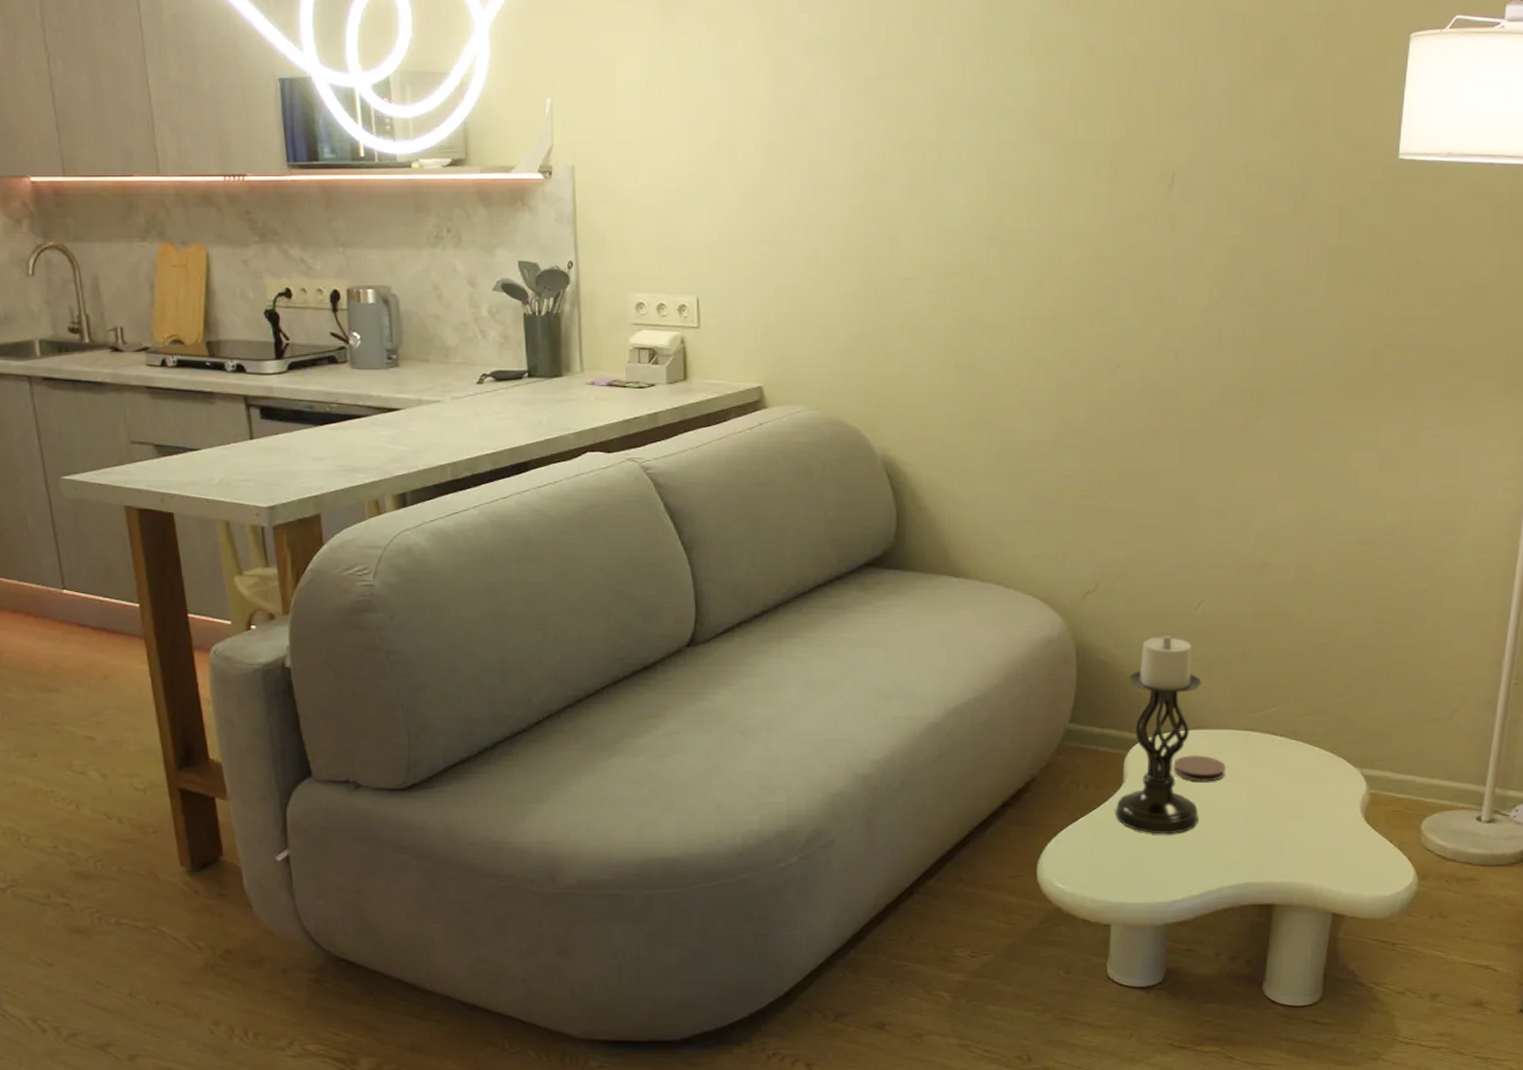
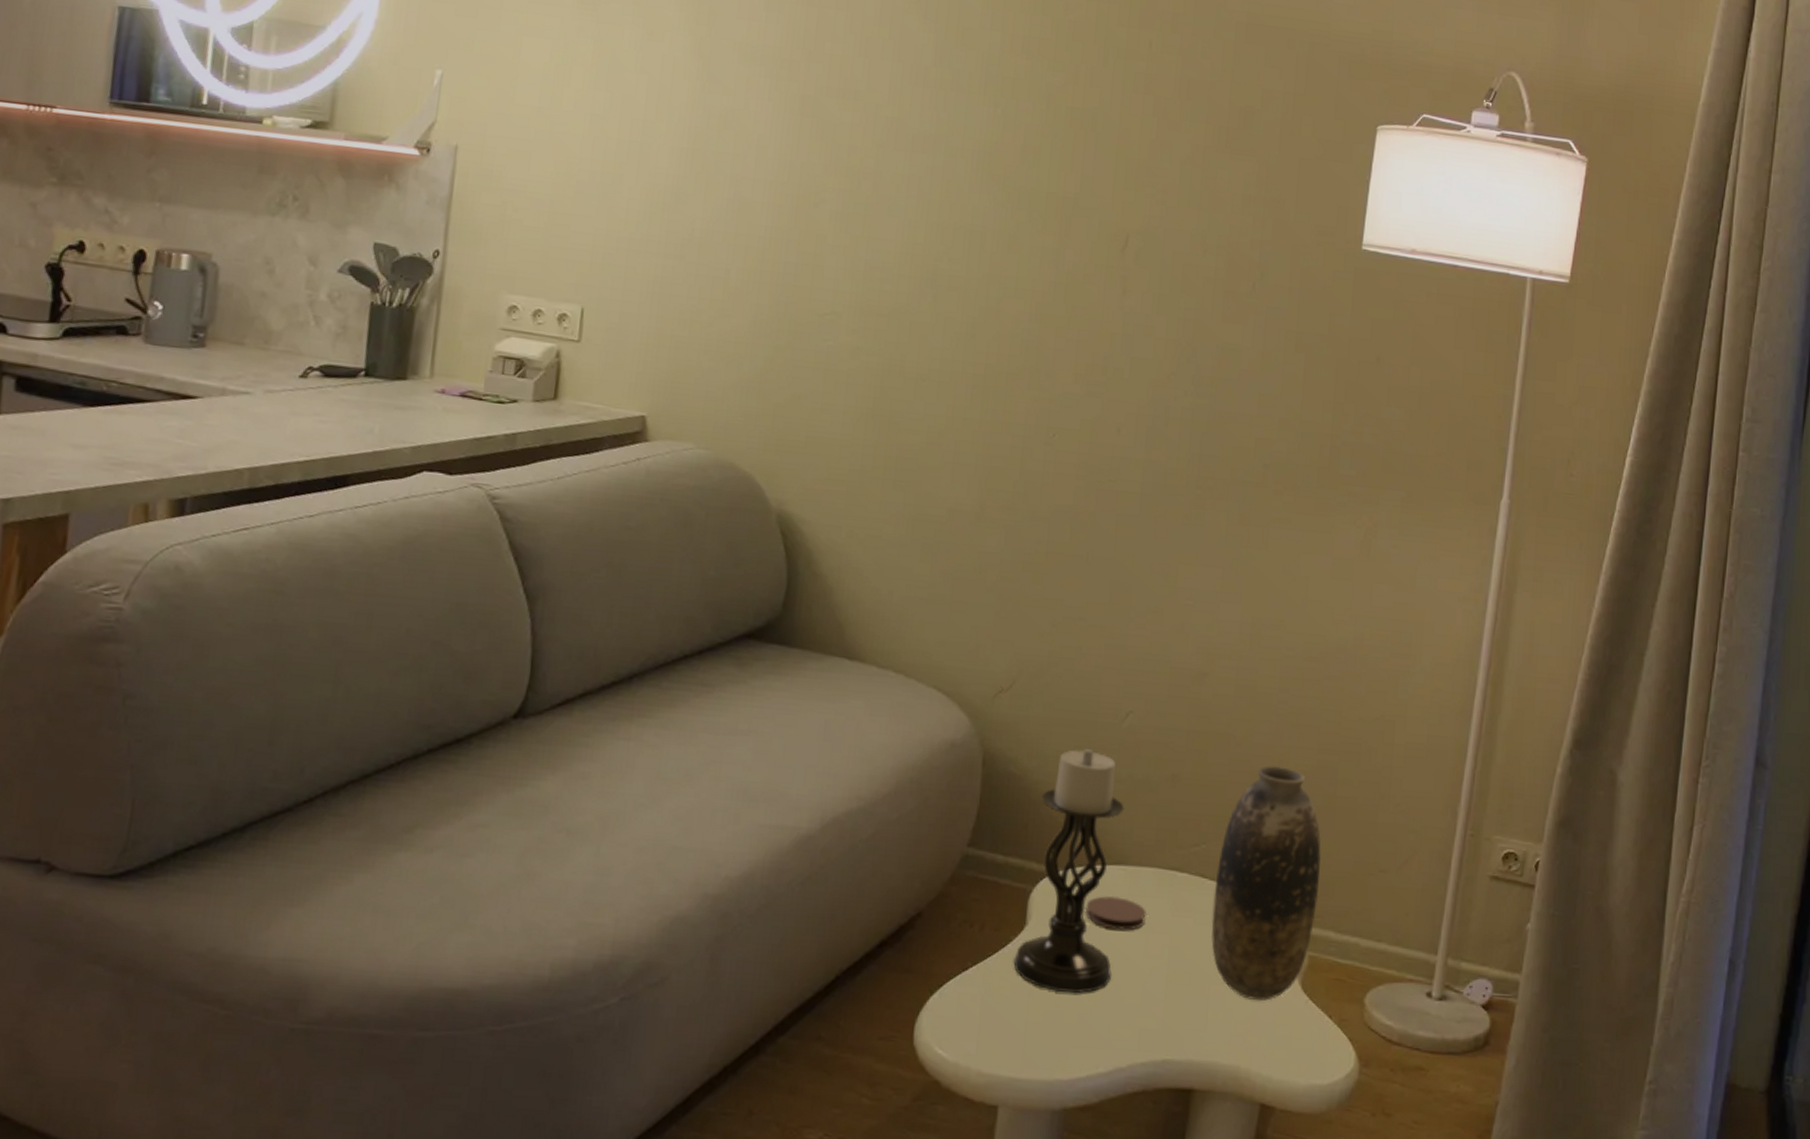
vase: none [1283,636,1379,831] -> present [1211,765,1322,1001]

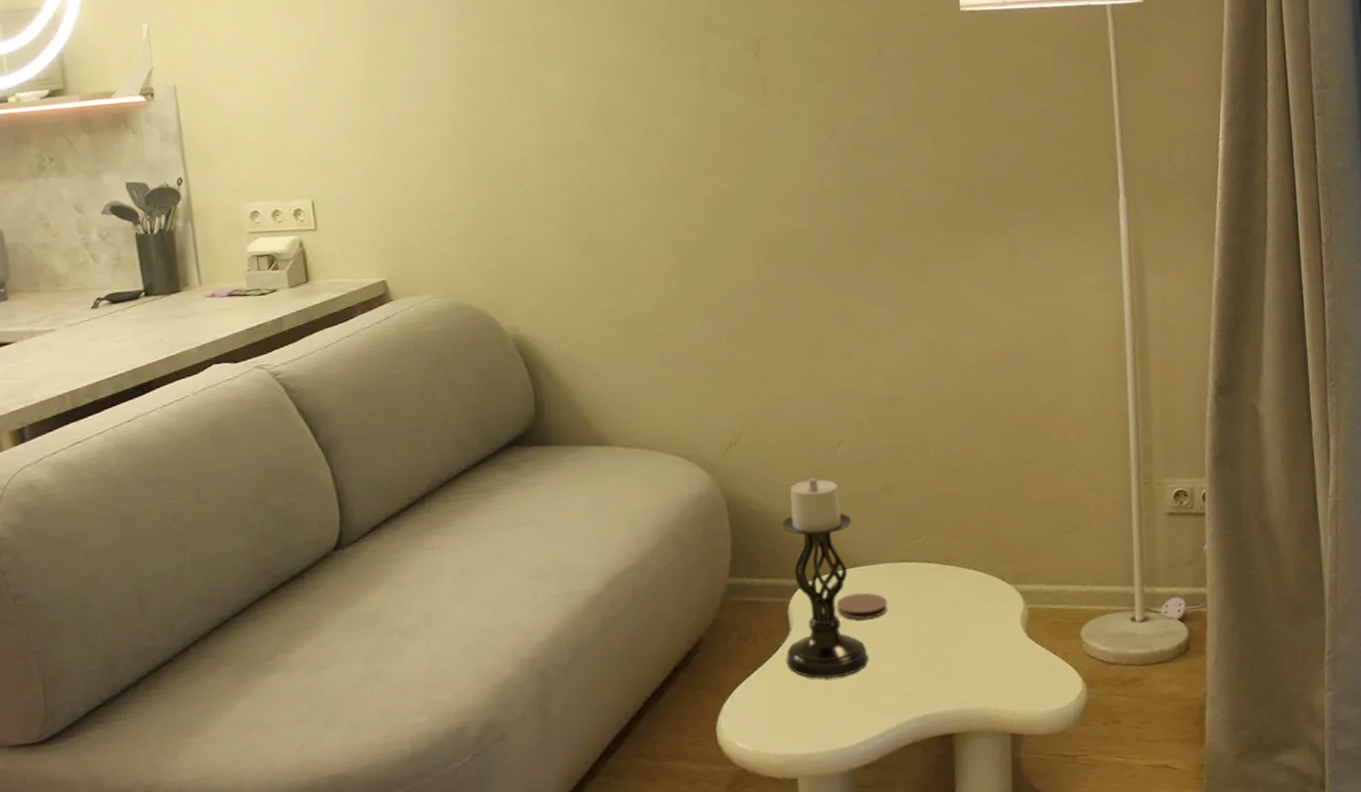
vase: present [1211,765,1322,1001] -> none [938,459,1027,653]

